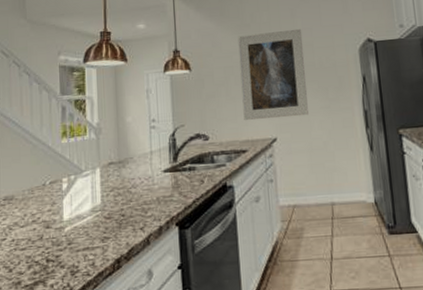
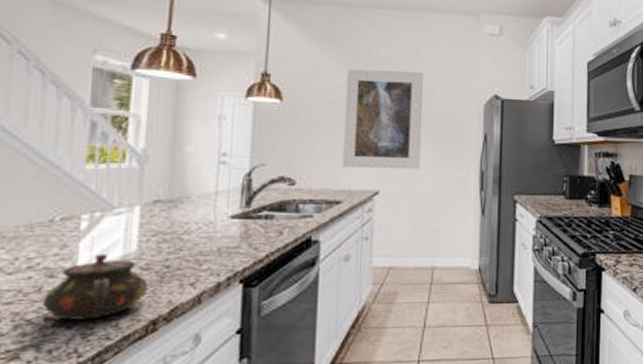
teapot: none [44,207,112,261] -> present [42,254,149,320]

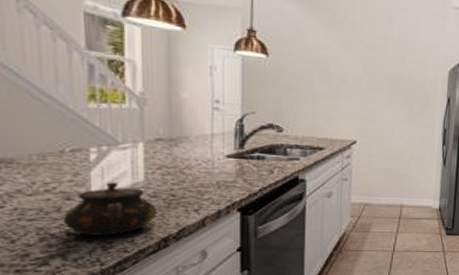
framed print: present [342,68,424,170] -> none [324,30,397,125]

